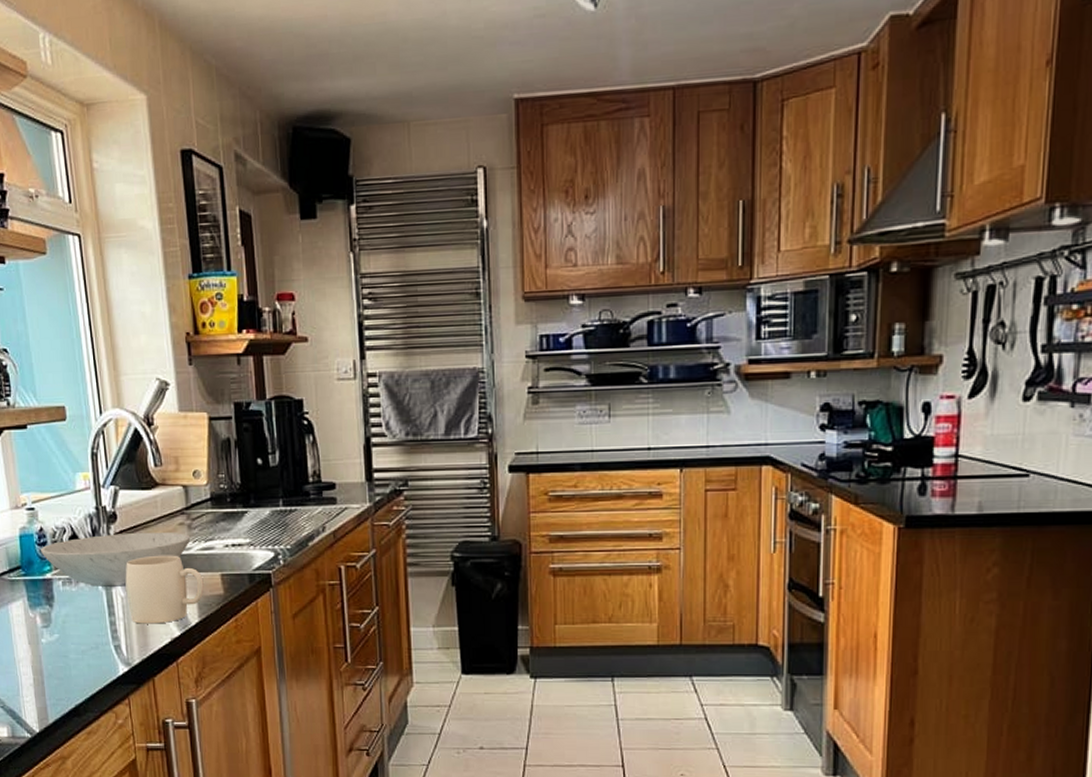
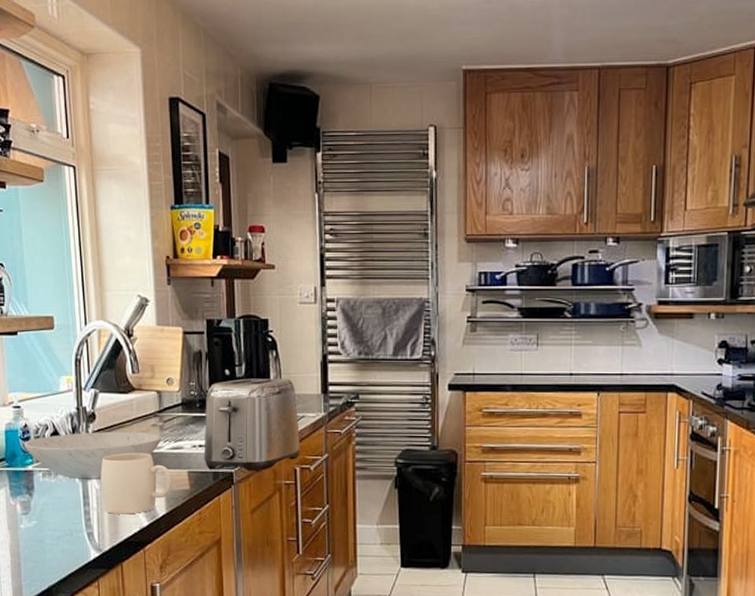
toaster: none [237,466,345,572] -> present [204,378,301,472]

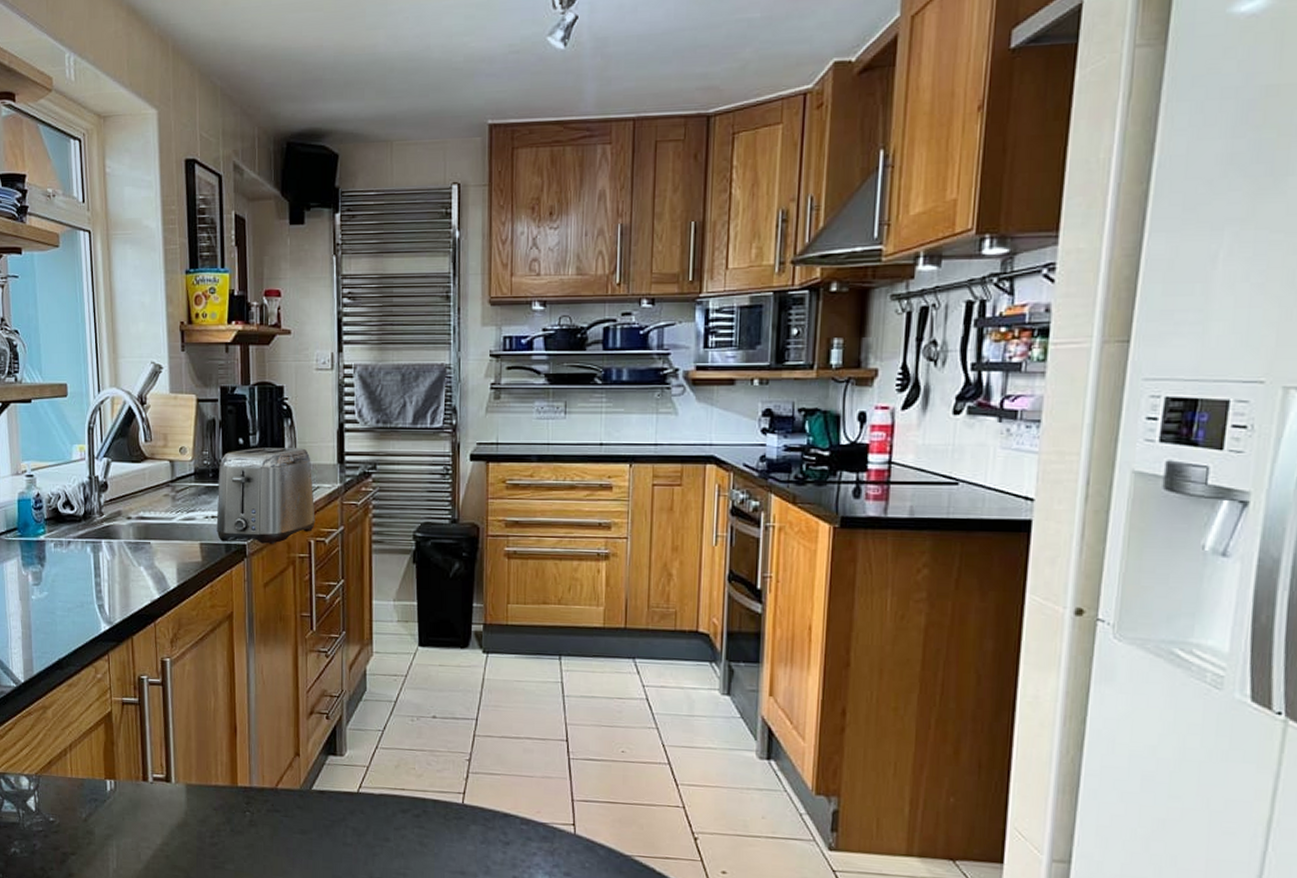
bowl: present [24,431,162,480] -> none [37,501,174,551]
mug: present [100,452,172,515] -> none [112,523,184,587]

